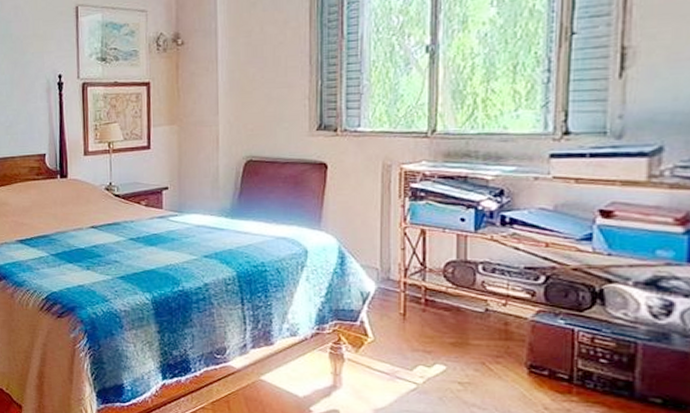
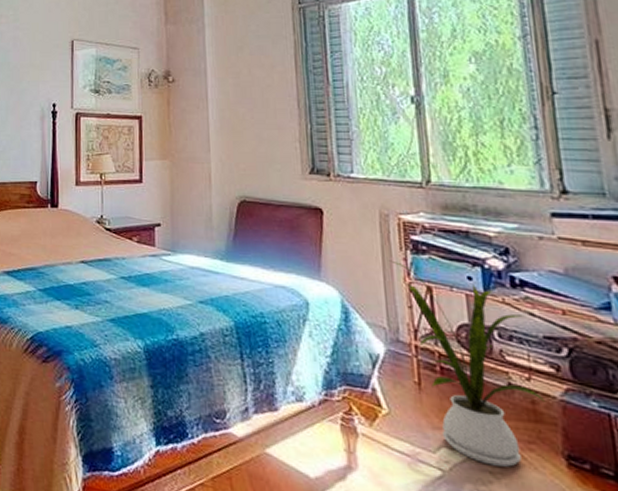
house plant: none [388,208,516,377] -> present [390,260,544,467]

